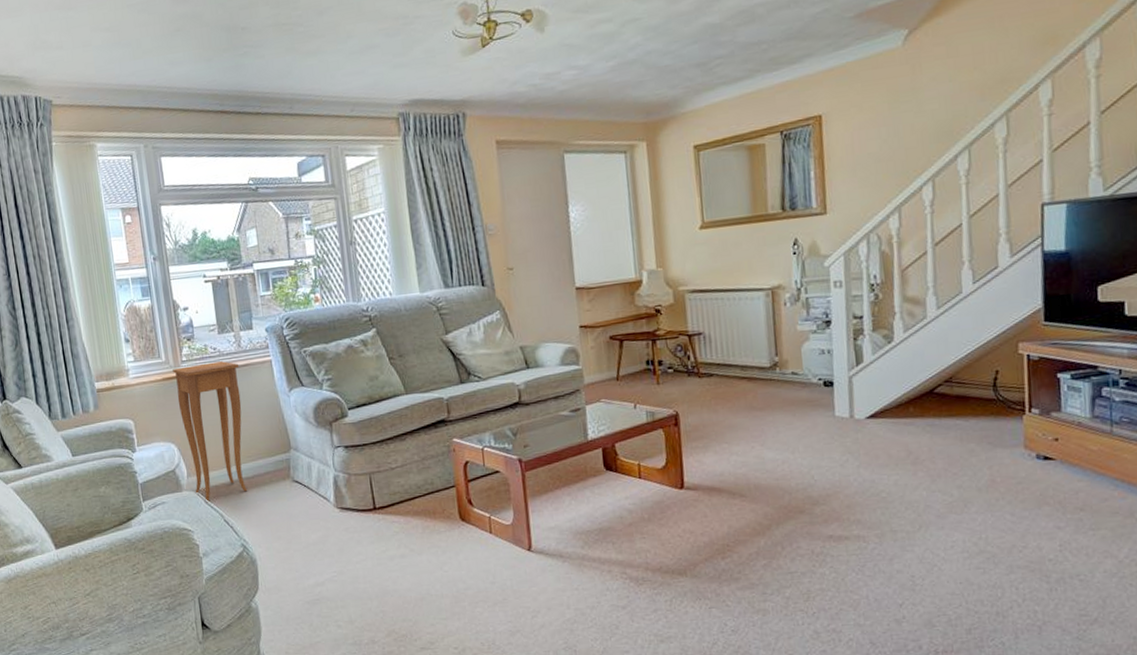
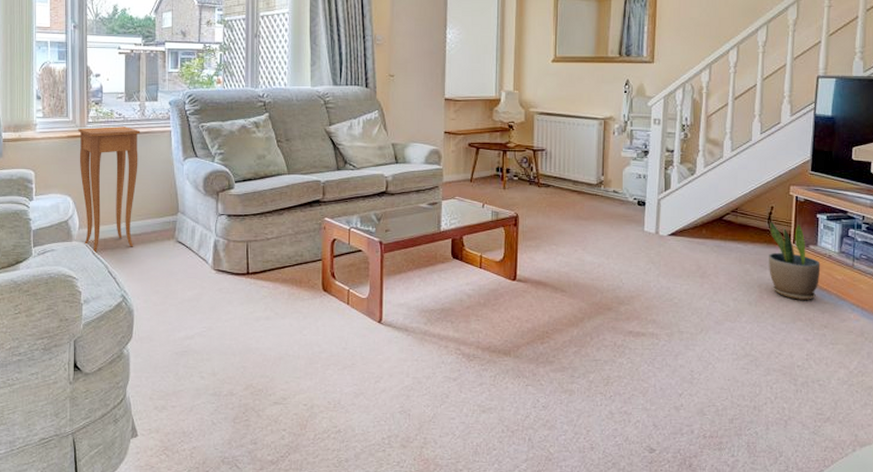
potted plant: none [996,389,1069,480] -> present [769,222,821,300]

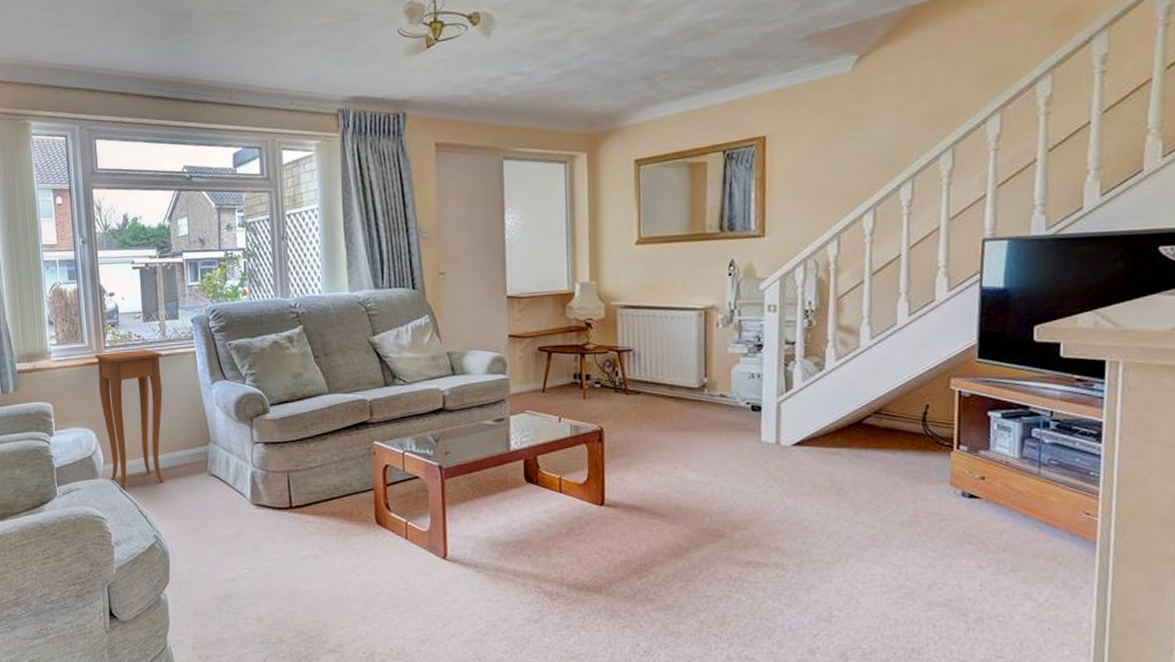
potted plant: present [769,222,821,300] -> none [925,424,995,518]

